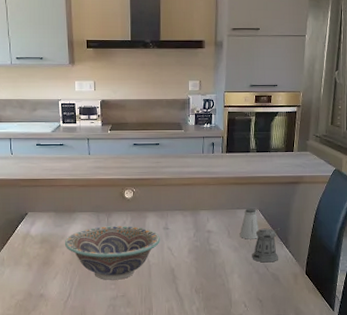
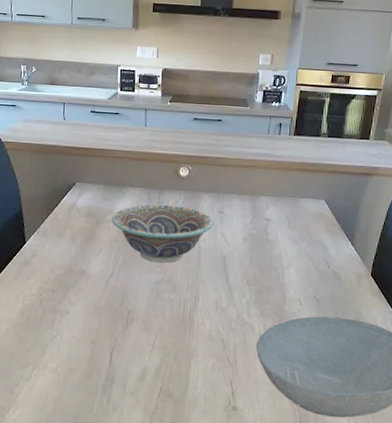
saltshaker: present [239,208,259,239] -> none [301,198,323,233]
pepper shaker: present [252,228,282,263] -> none [312,221,348,259]

